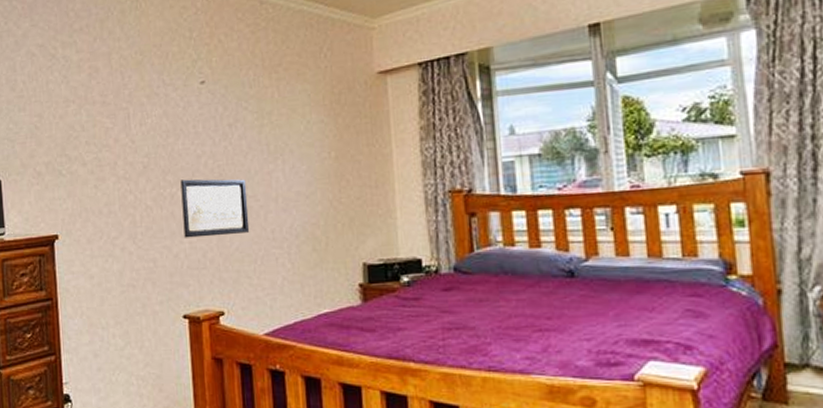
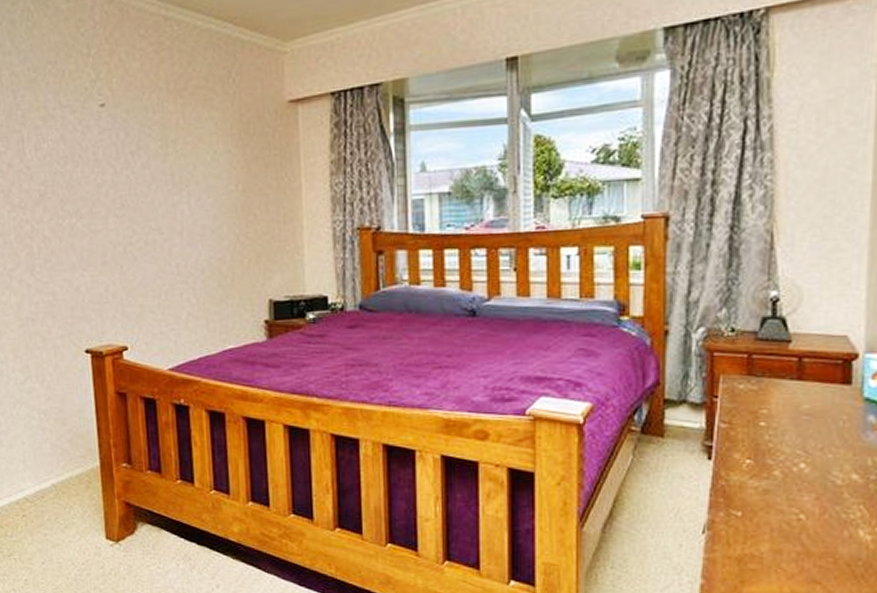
wall art: present [180,179,250,238] -> none [80,209,154,271]

